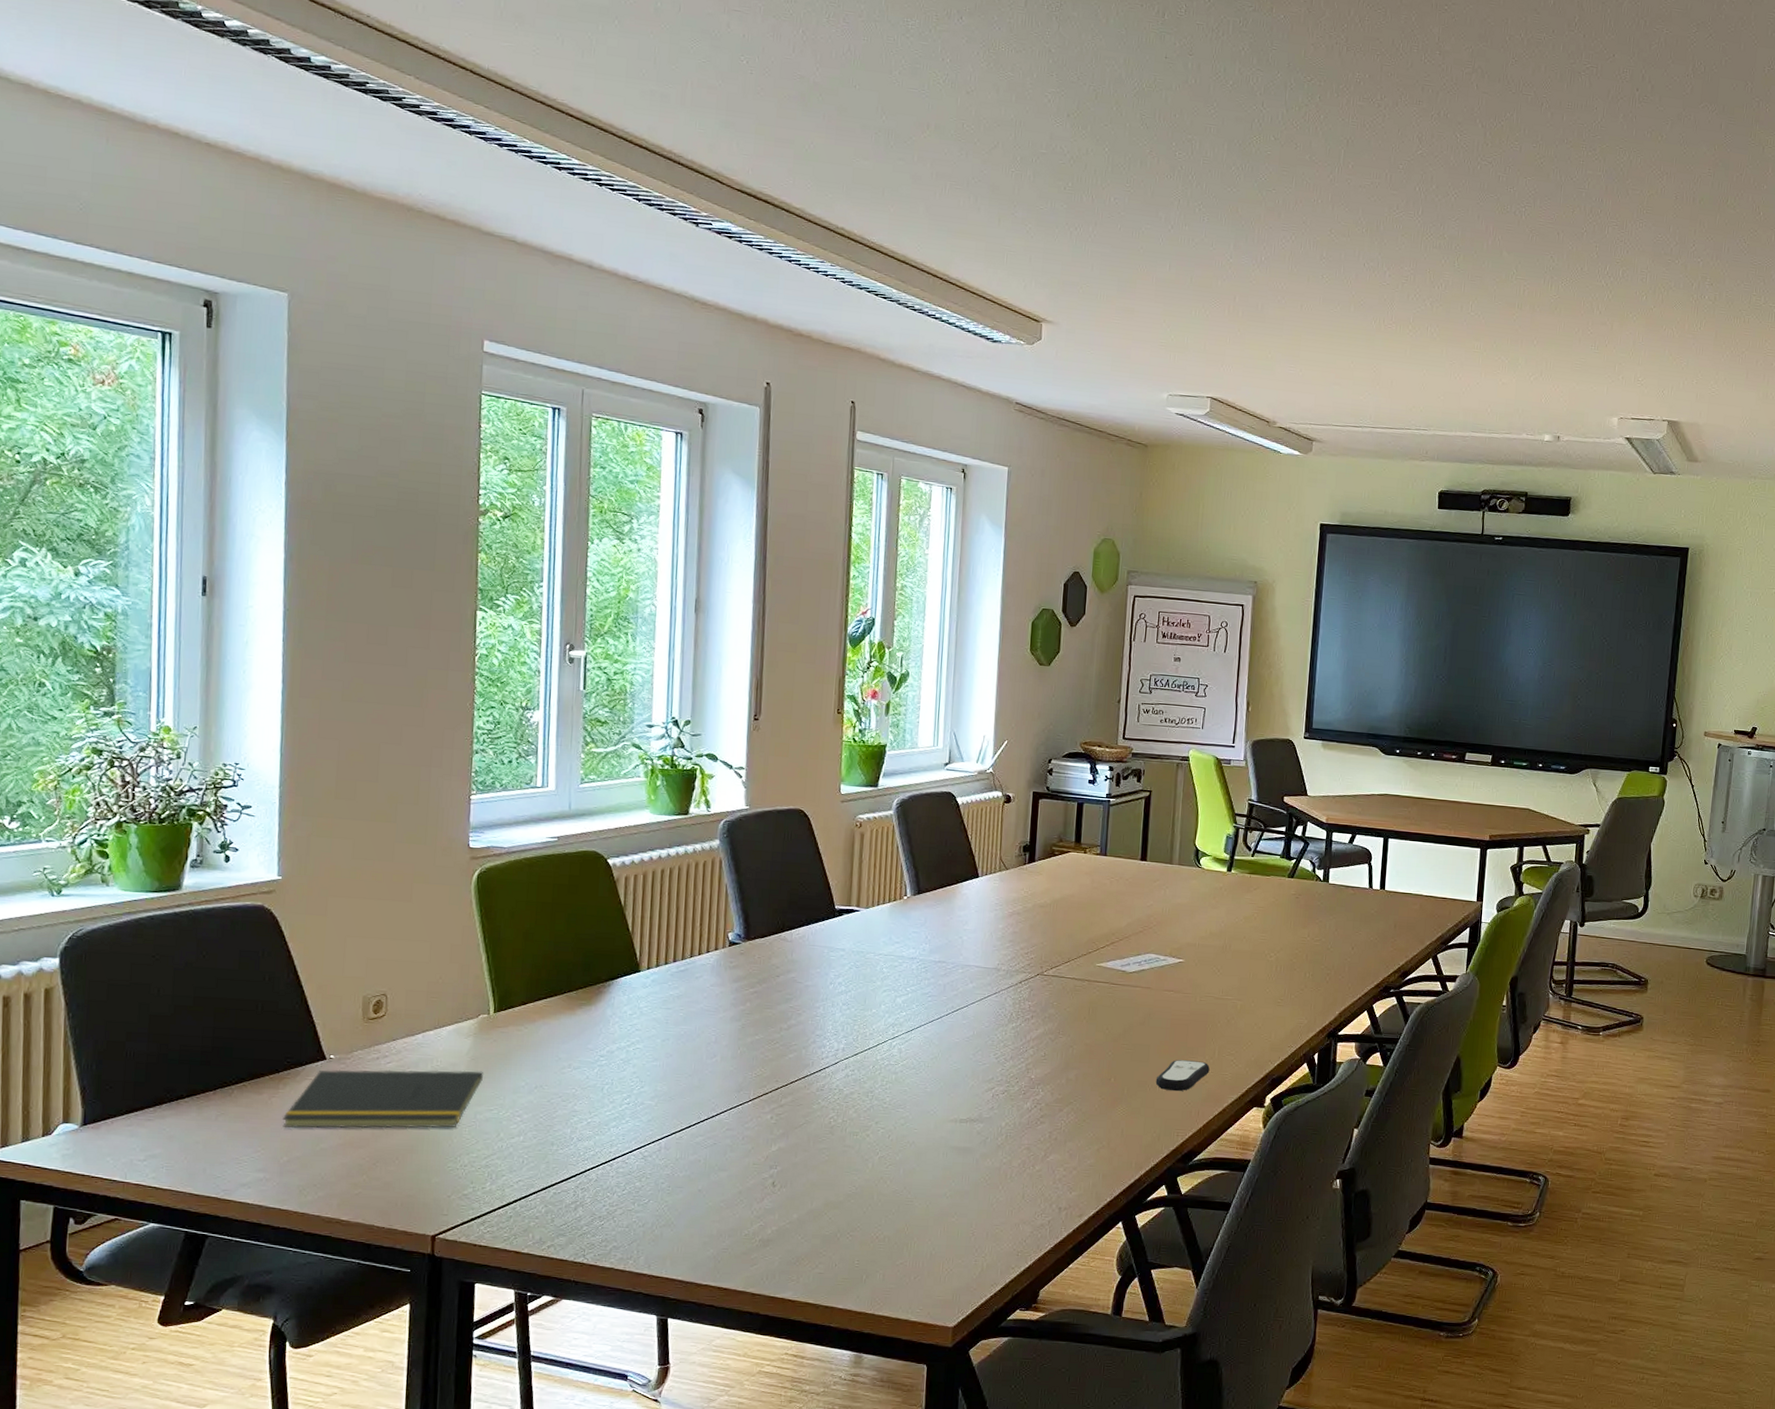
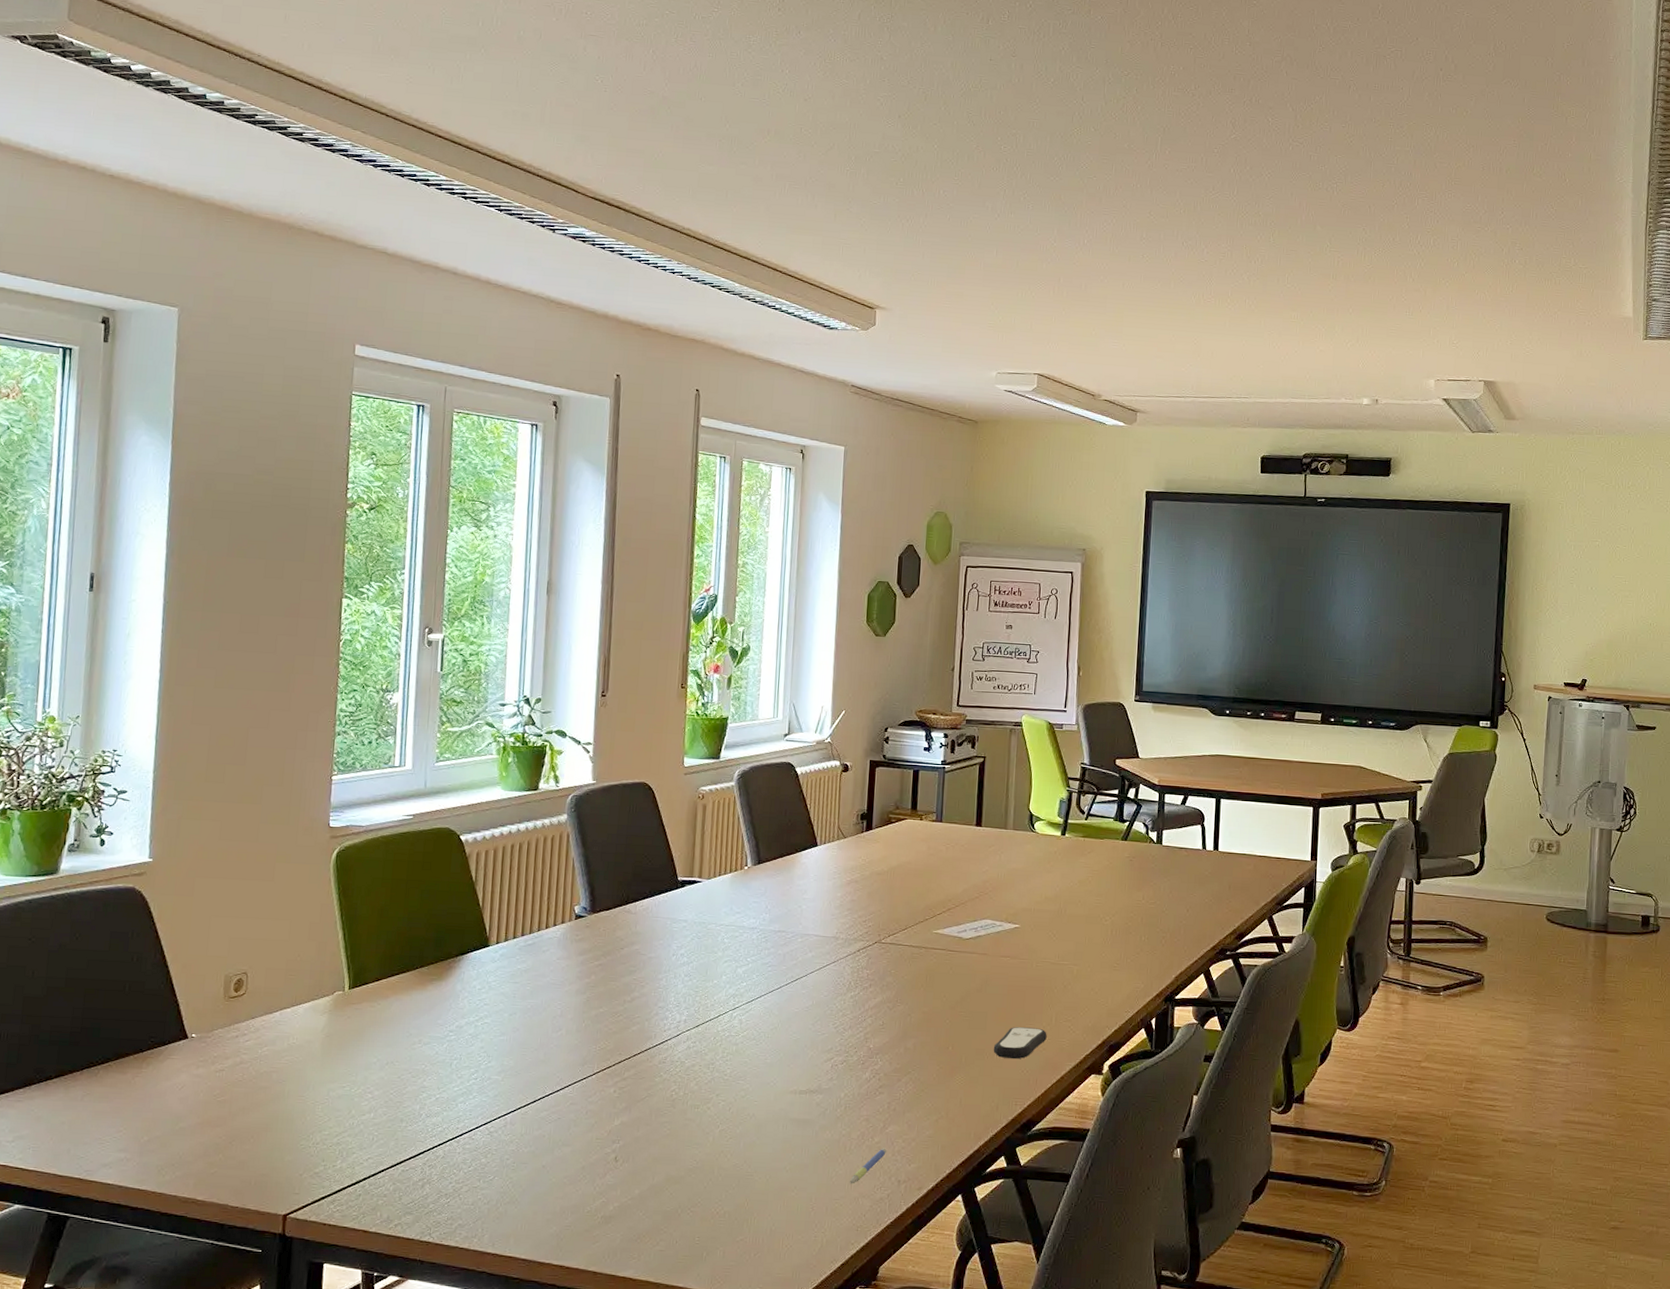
notepad: present [282,1069,484,1129] -> none [144,1047,338,1107]
pen: none [1010,1176,1048,1211] -> present [850,1148,887,1184]

